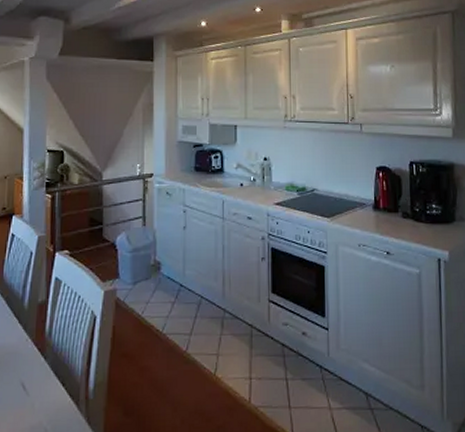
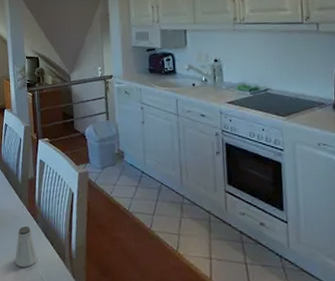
saltshaker: none [10,364,43,420] -> present [15,225,38,267]

